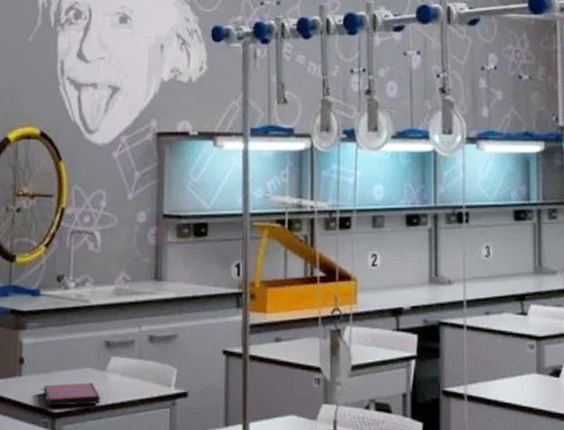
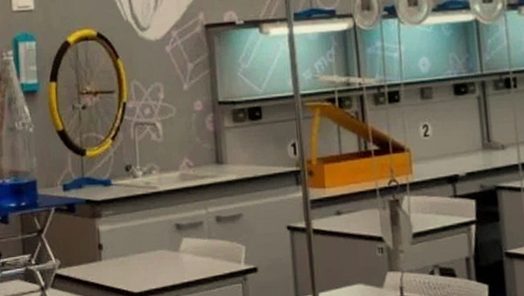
paperback book: present [41,382,101,406] -> none [120,263,177,287]

